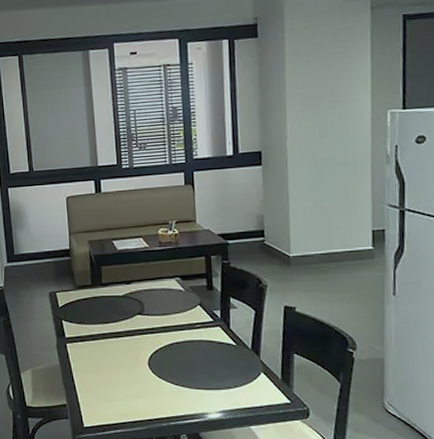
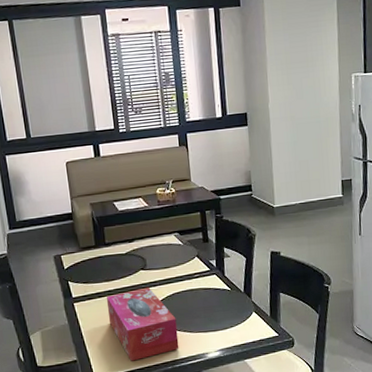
tissue box: none [100,333,176,413] -> present [106,287,179,361]

